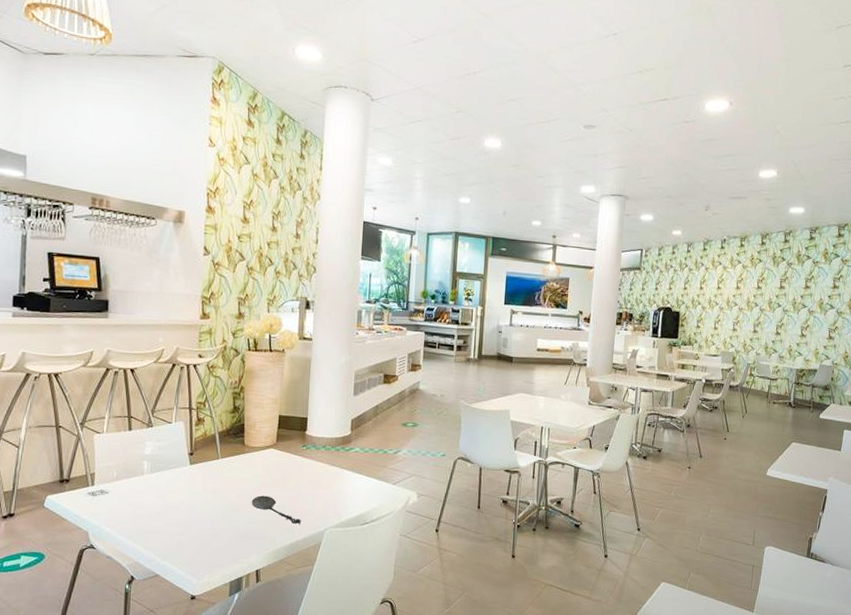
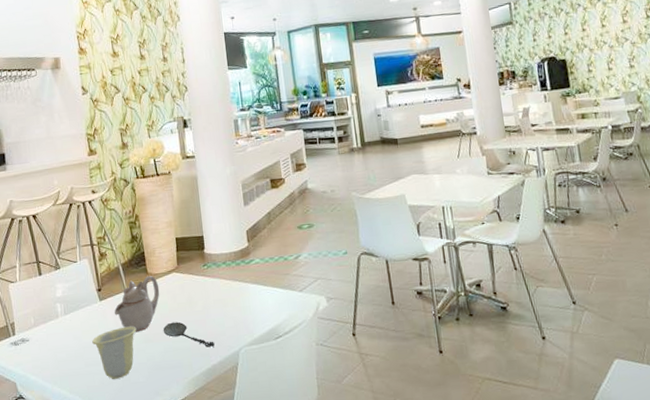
cup: none [176,493,224,542] -> present [92,326,137,379]
teapot: none [204,448,254,500] -> present [114,276,160,333]

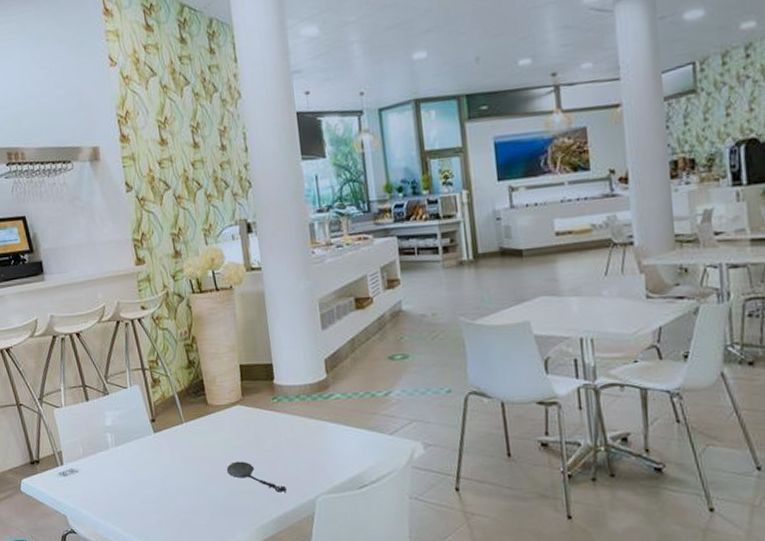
cup: present [92,326,137,379] -> none [147,463,197,520]
teapot: present [114,276,160,333] -> none [171,408,222,470]

